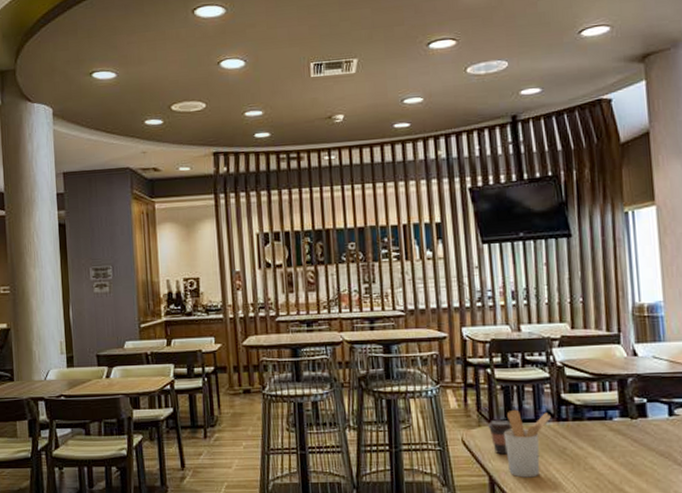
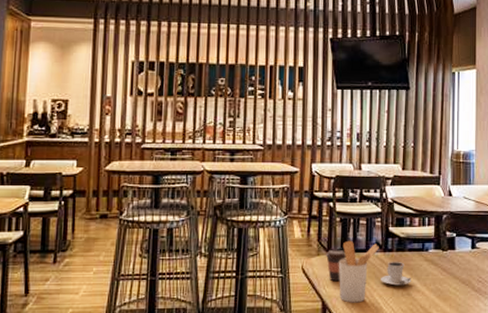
cappuccino: none [556,431,595,459] -> present [381,261,411,286]

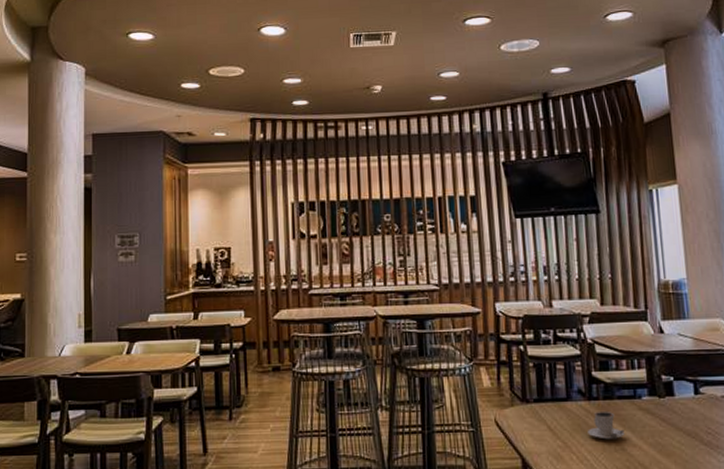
coffee cup: present [325,249,347,282] -> none [520,398,545,436]
utensil holder: present [338,240,379,303] -> none [536,388,582,460]

